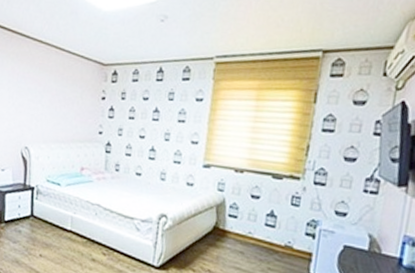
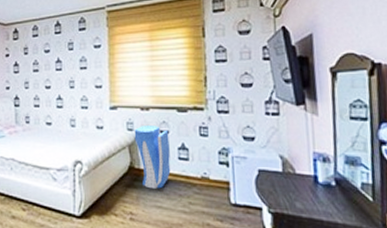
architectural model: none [223,188,260,251] -> present [134,126,171,189]

